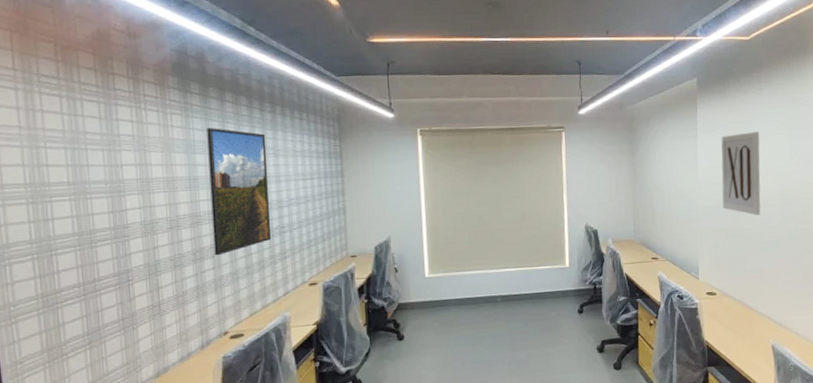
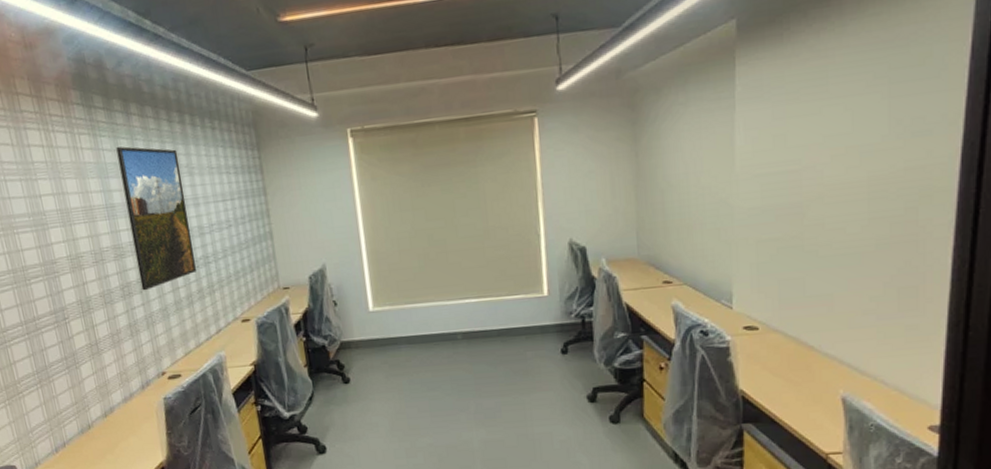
wall art: present [721,132,761,216] -> none [771,92,838,218]

